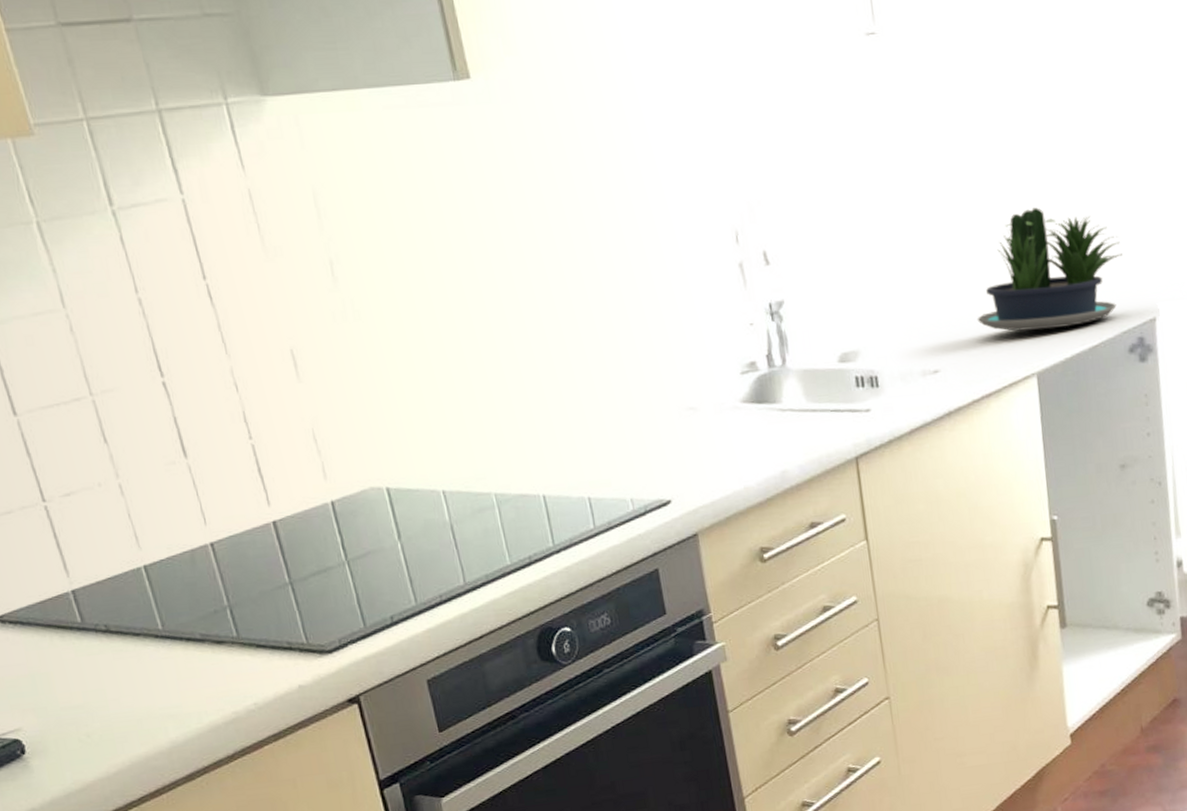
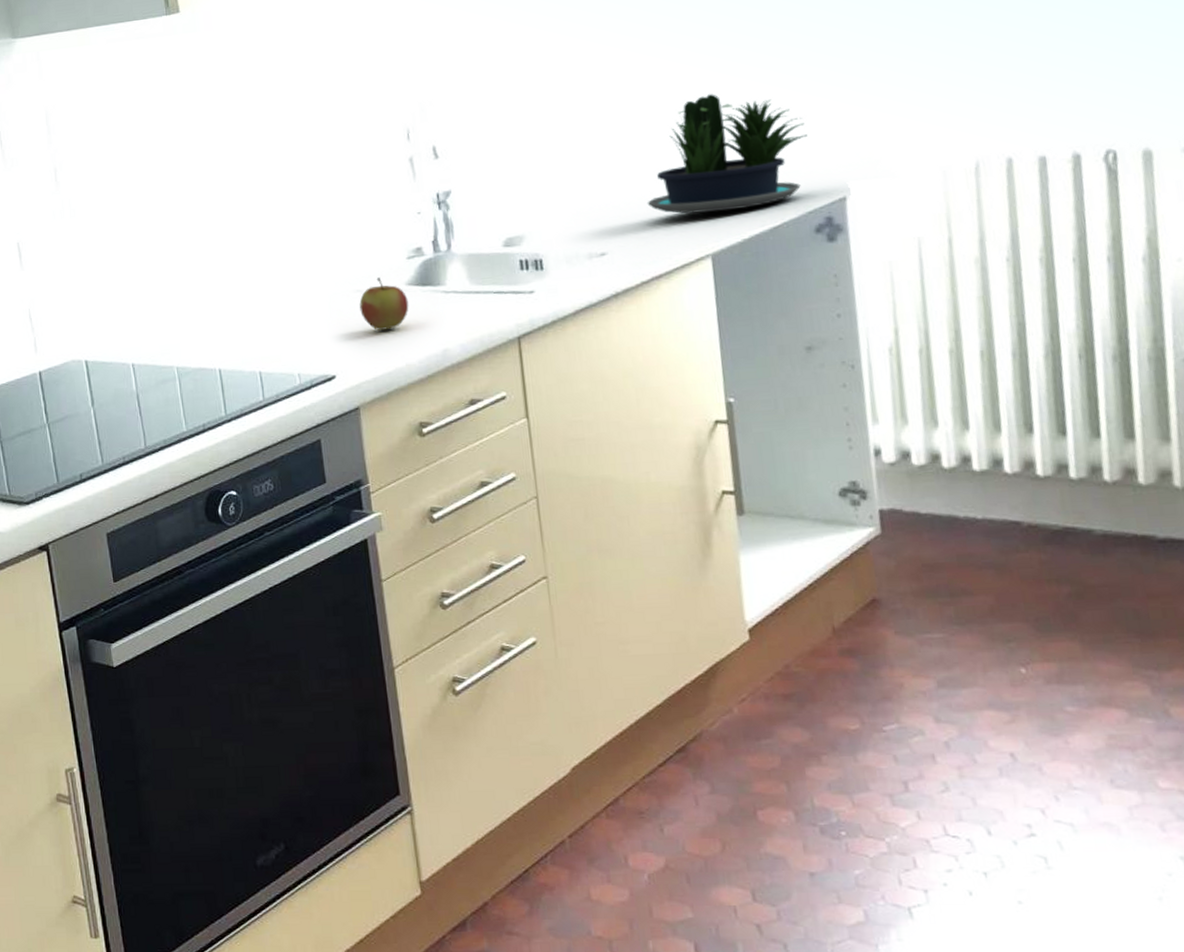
apple: none [692,394,745,451] -> present [359,277,409,331]

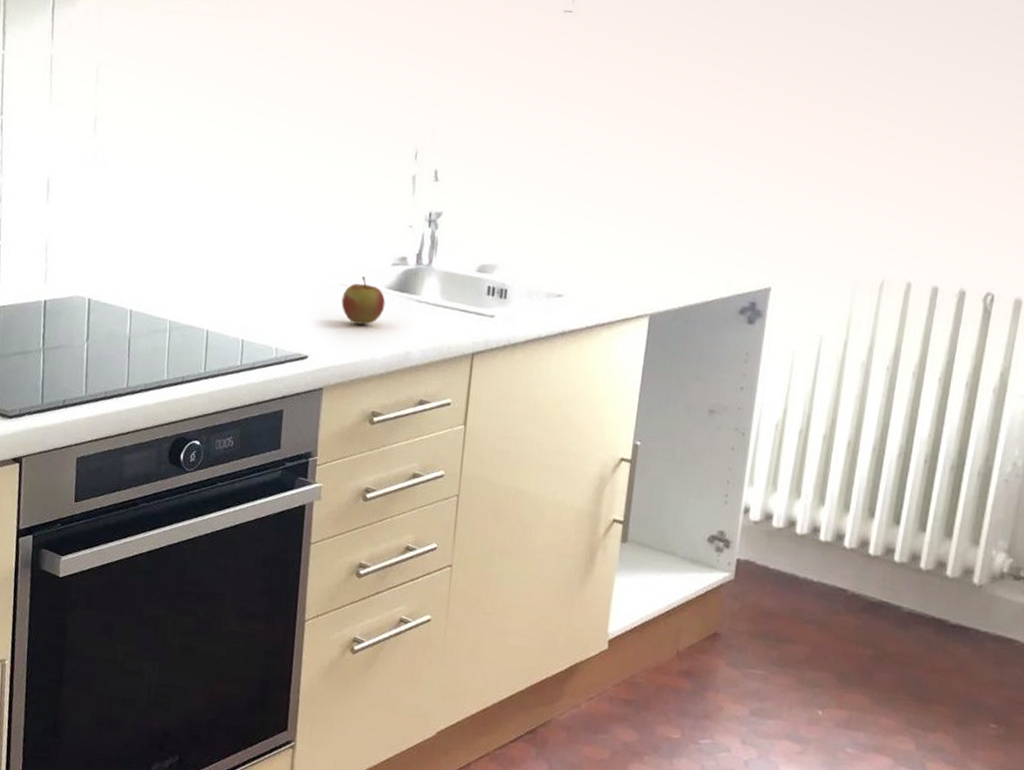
potted plant: present [647,94,807,214] -> none [606,174,751,281]

